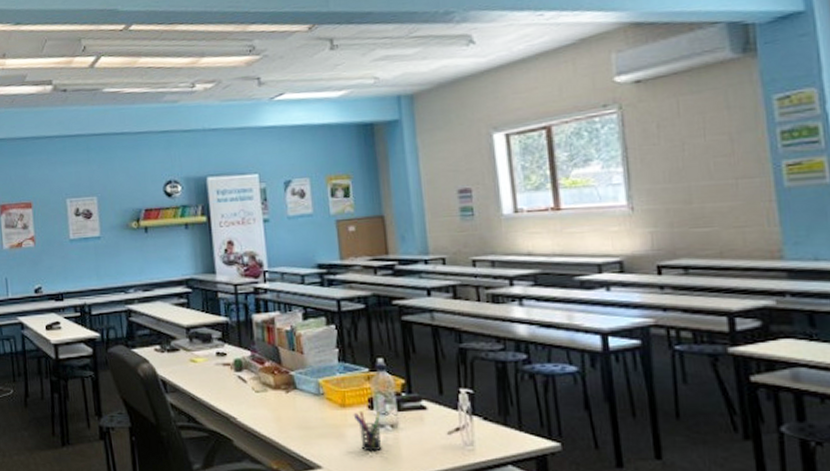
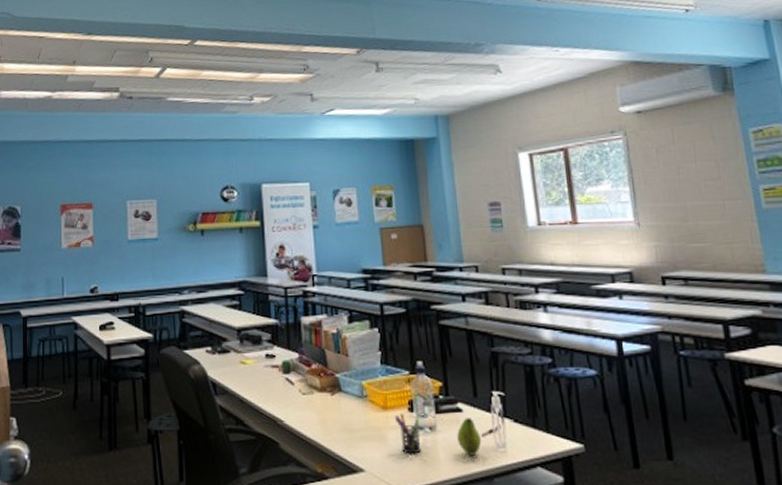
fruit: none [421,416,448,454] -> present [457,418,482,456]

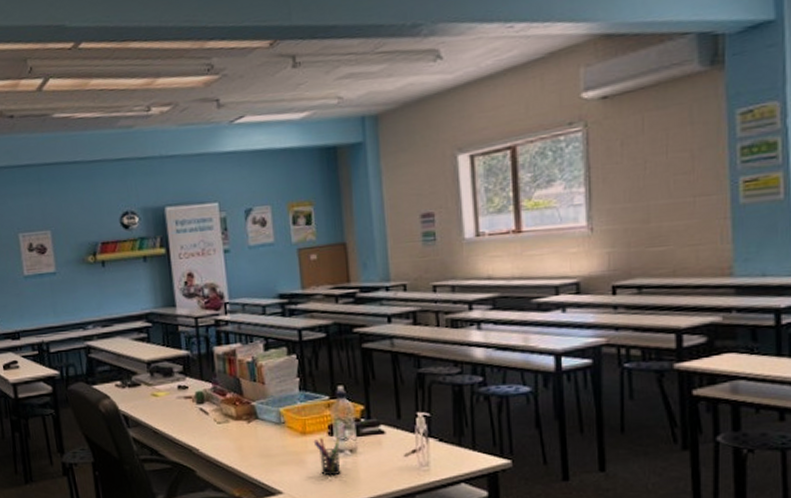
fruit: present [457,418,482,456] -> none [379,439,404,475]

